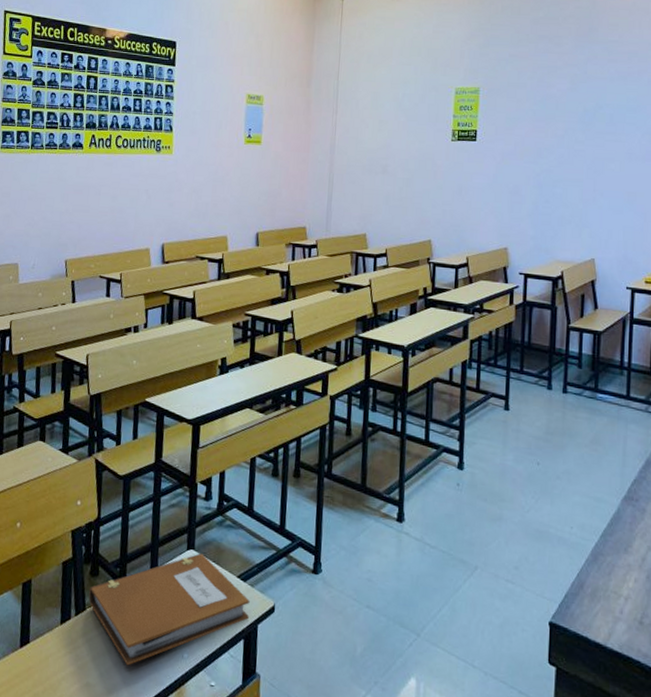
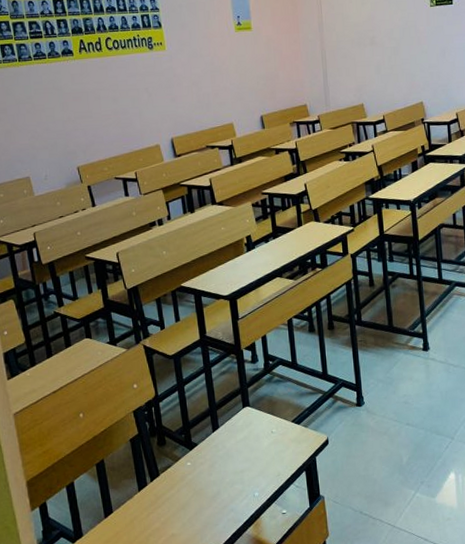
notebook: present [88,553,250,666] -> none [159,408,307,513]

